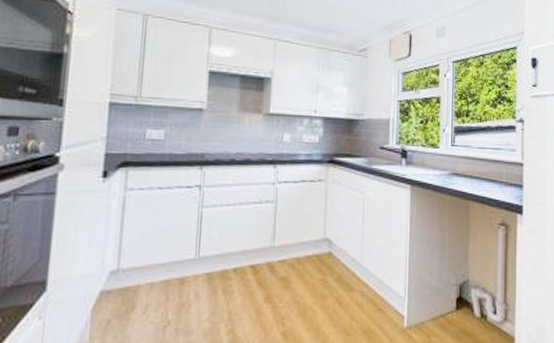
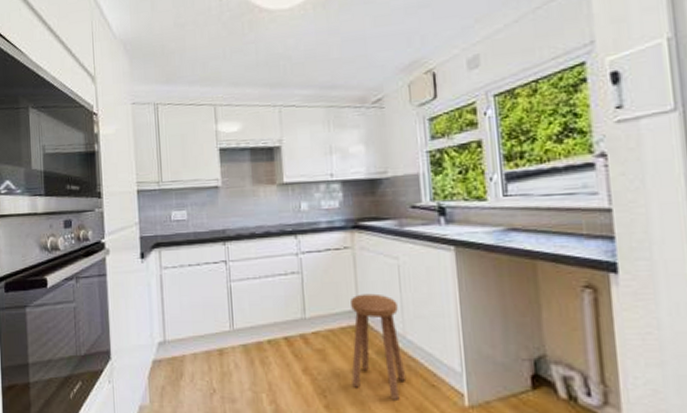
stool: none [310,224,359,324] -> present [351,293,407,400]

